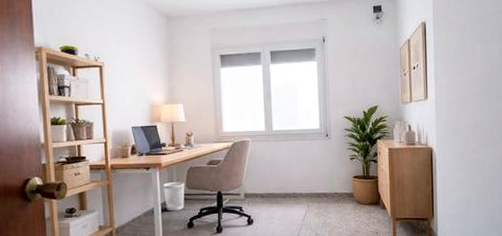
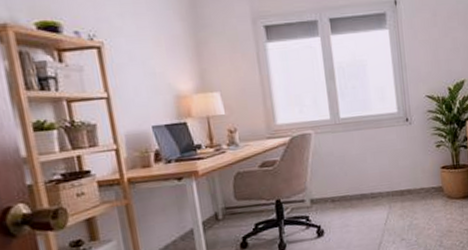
wastebasket: present [164,182,185,212] -> none [203,192,234,231]

